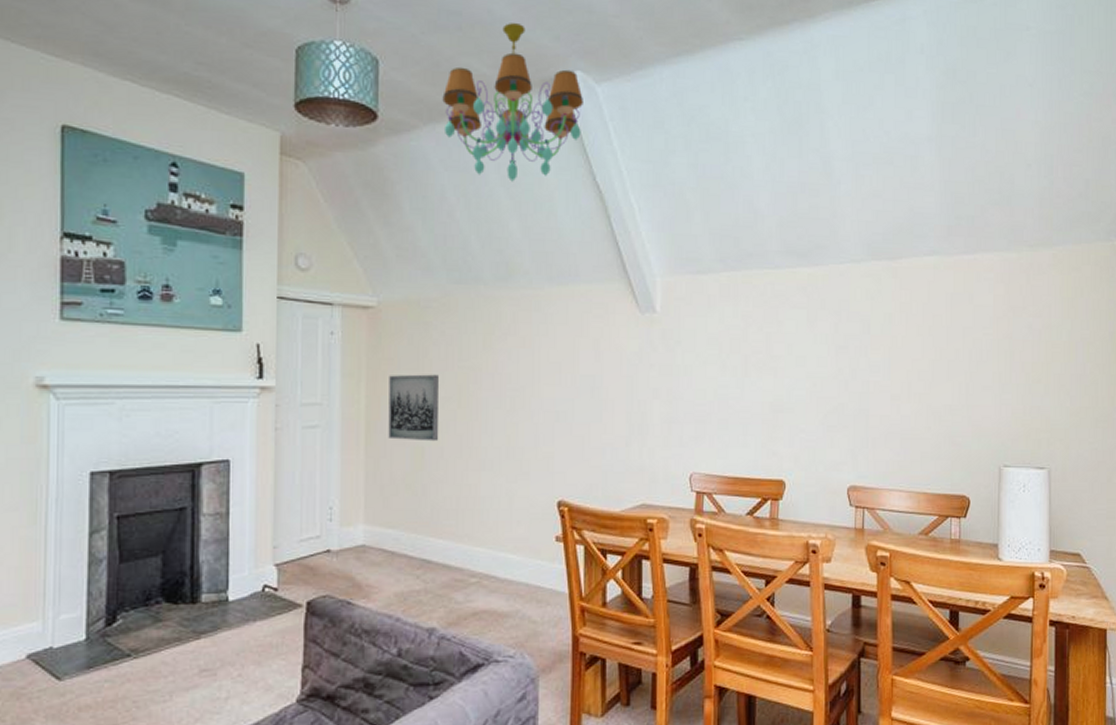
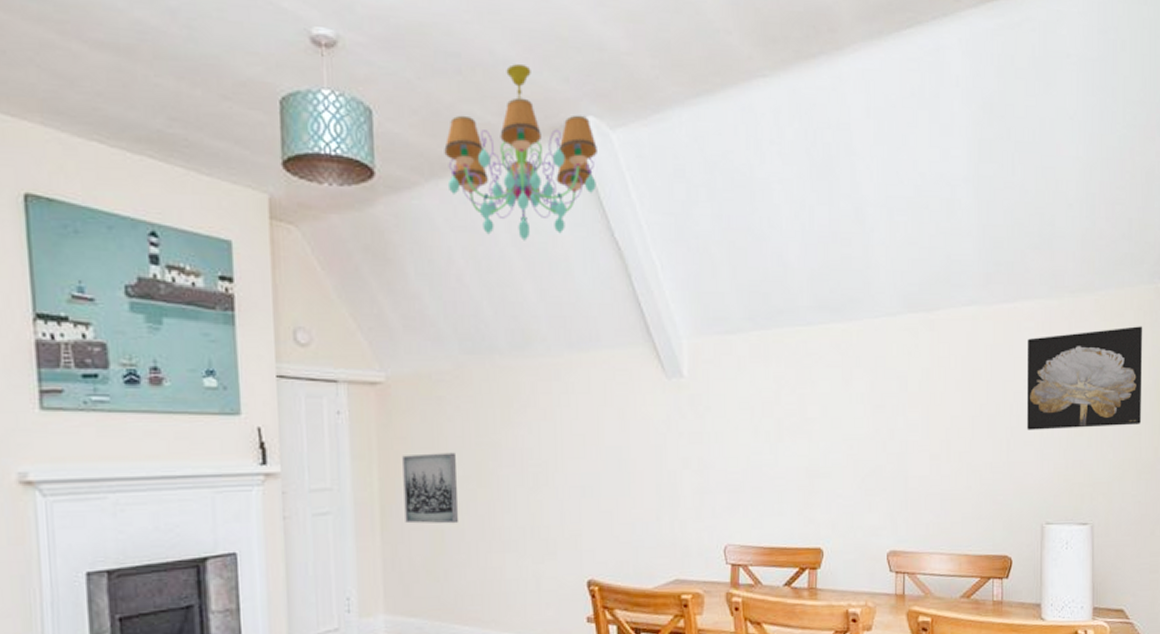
wall art: none [986,280,1100,376] -> present [1027,326,1143,430]

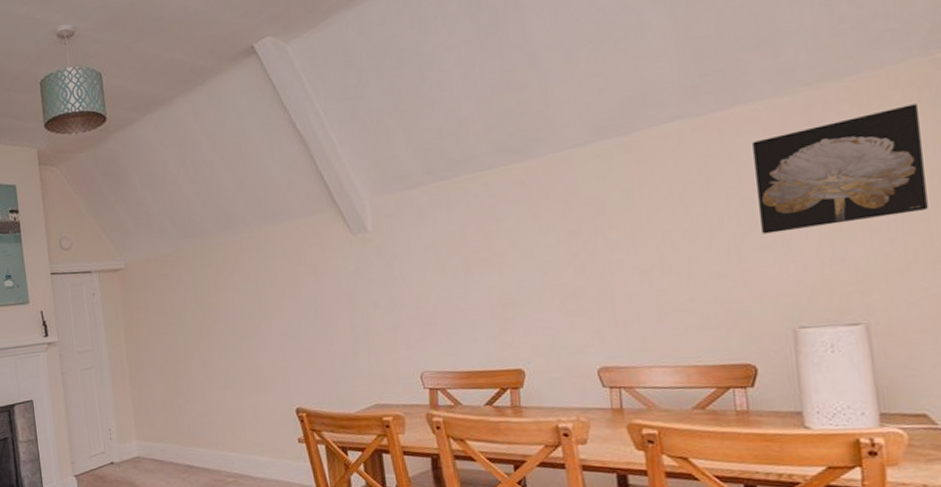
wall art: present [402,452,459,524] -> none [141,315,187,372]
chandelier: present [444,64,597,241] -> none [155,11,278,146]

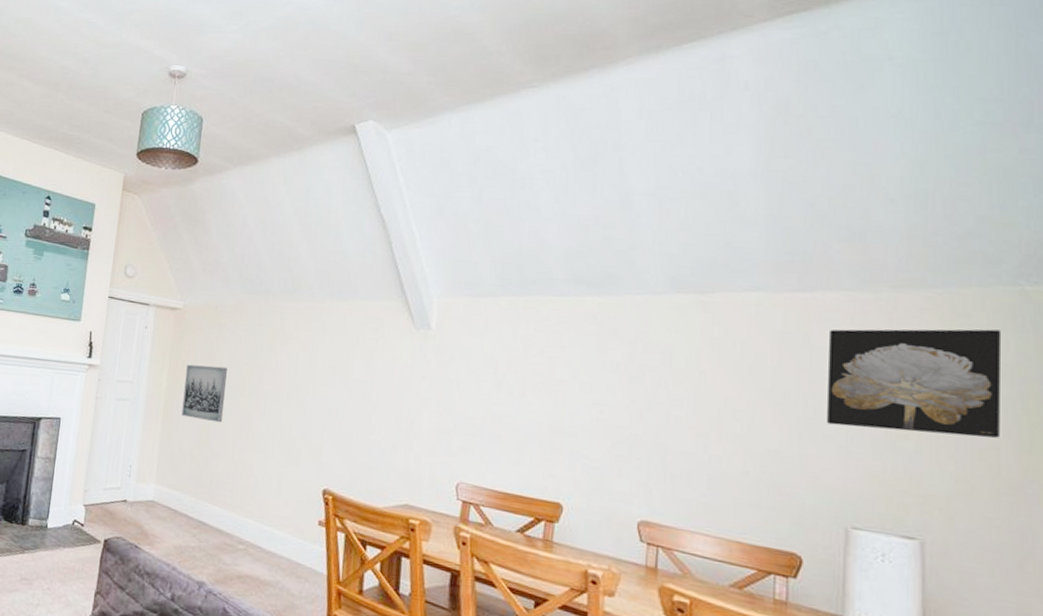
wall art: none [141,315,187,372] -> present [181,364,227,423]

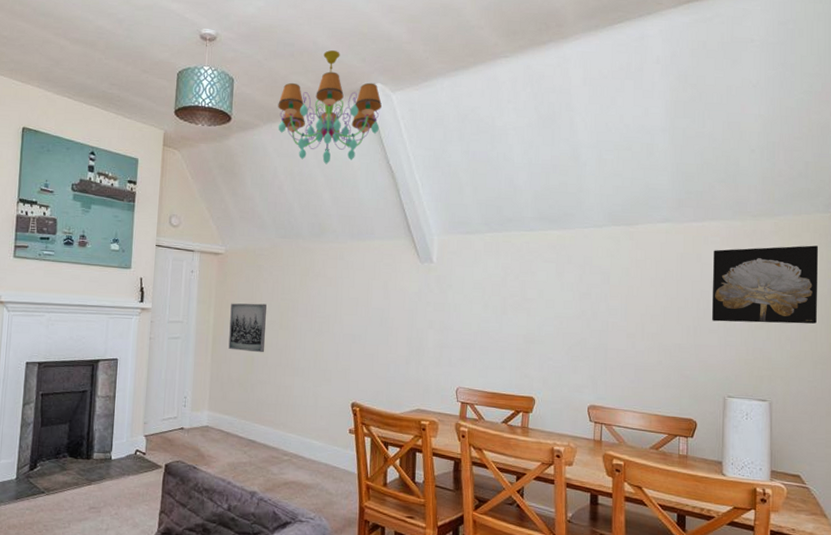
chandelier: none [250,85,374,212] -> present [278,50,382,165]

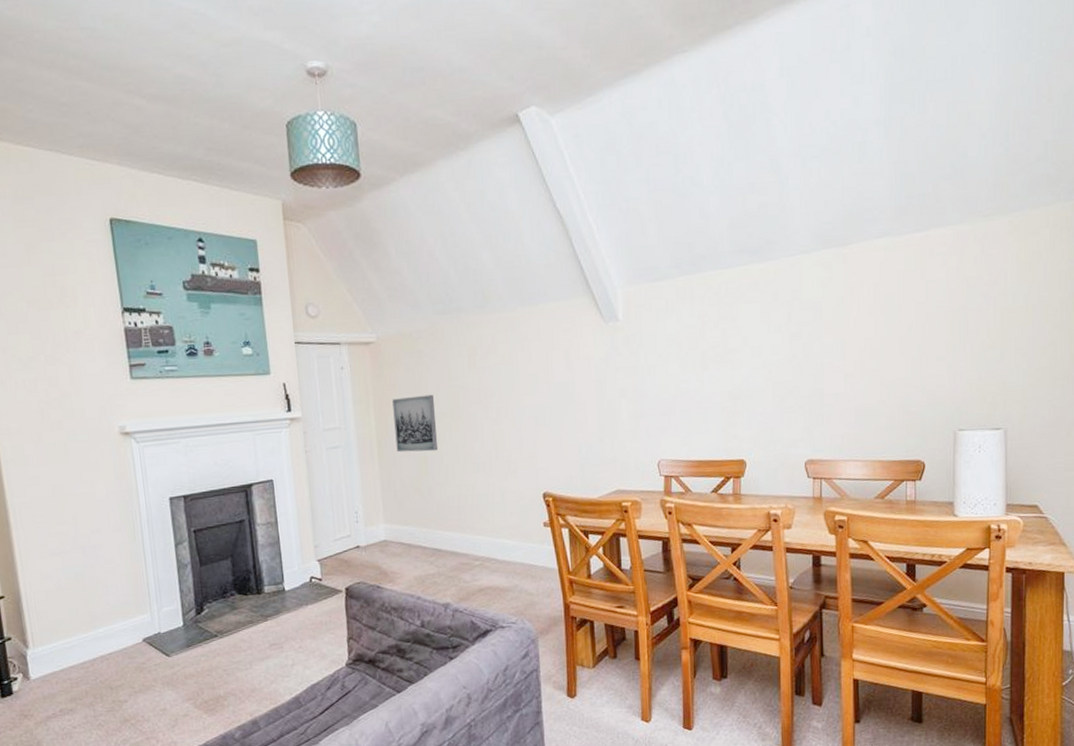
chandelier: present [278,50,382,165] -> none [414,70,540,218]
wall art: present [712,245,819,324] -> none [940,242,1060,347]

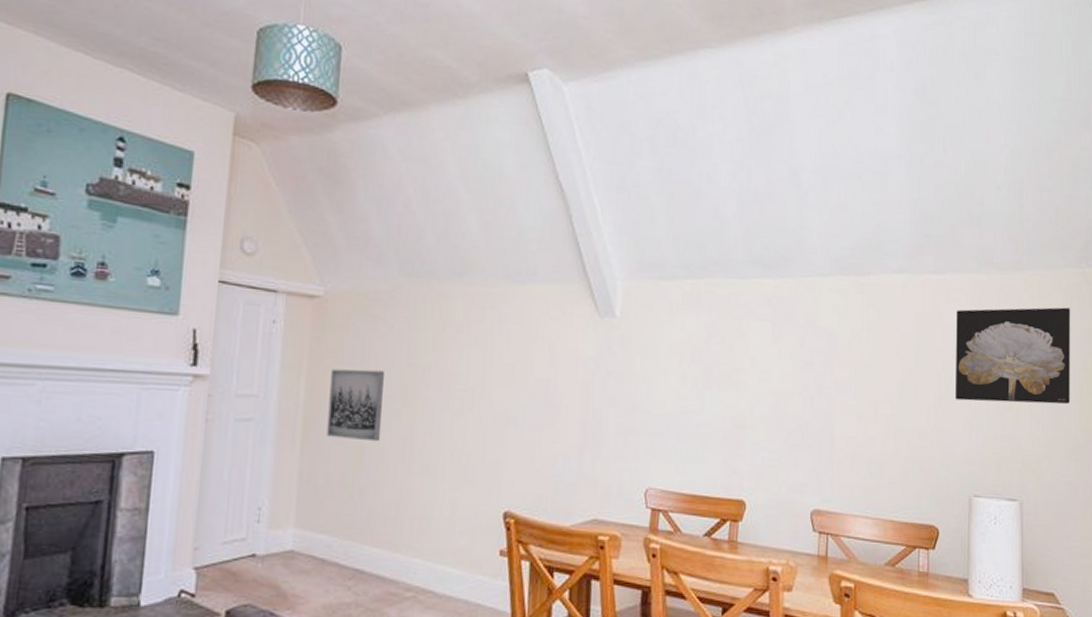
wall art: none [940,242,1060,347] -> present [955,307,1071,405]

